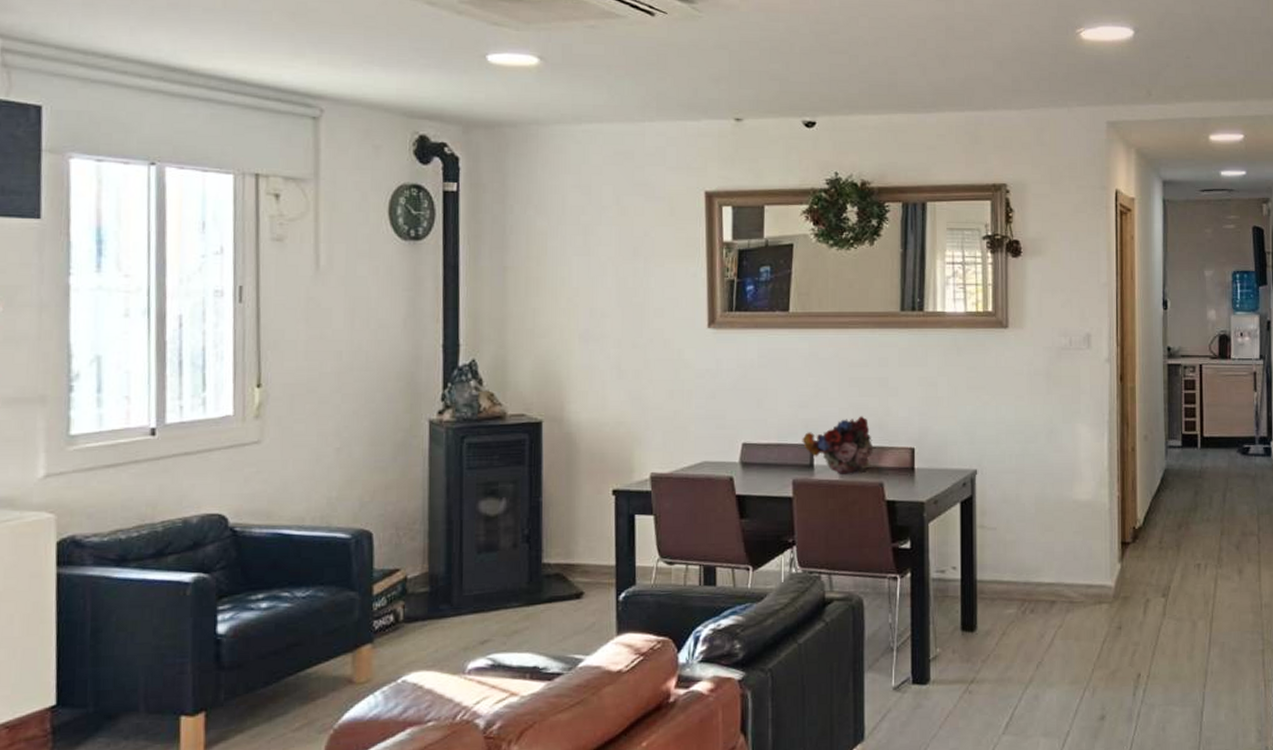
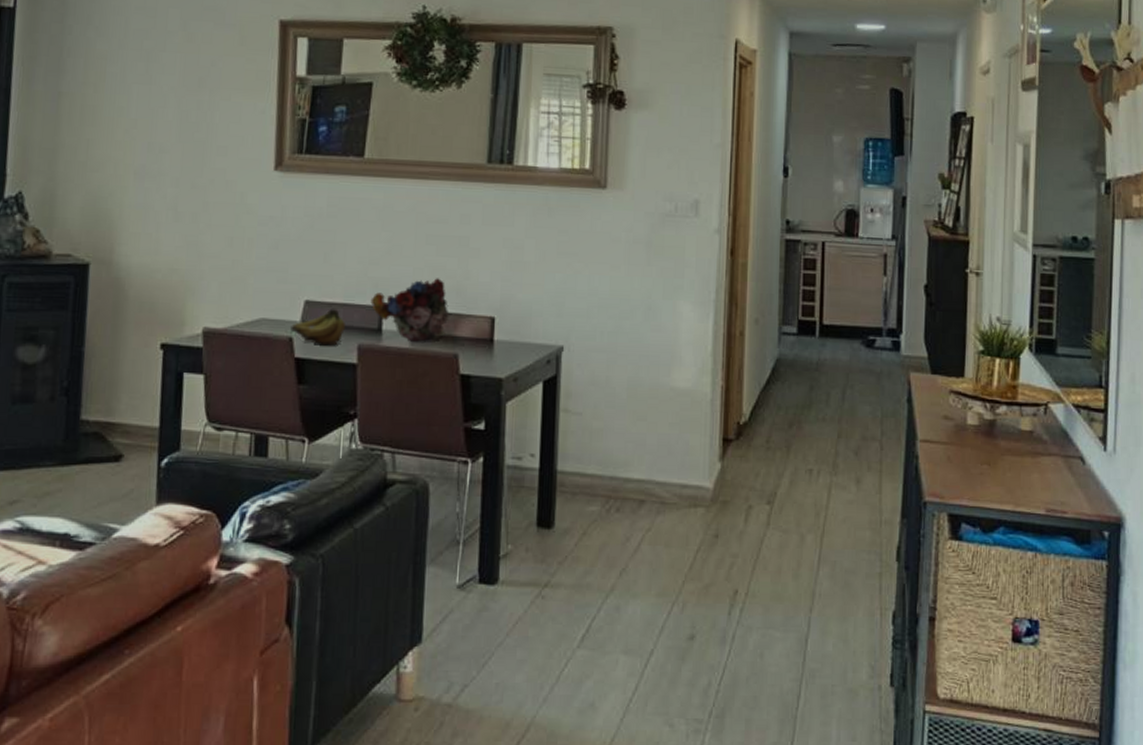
fruit: none [731,449,780,483] -> present [291,309,345,346]

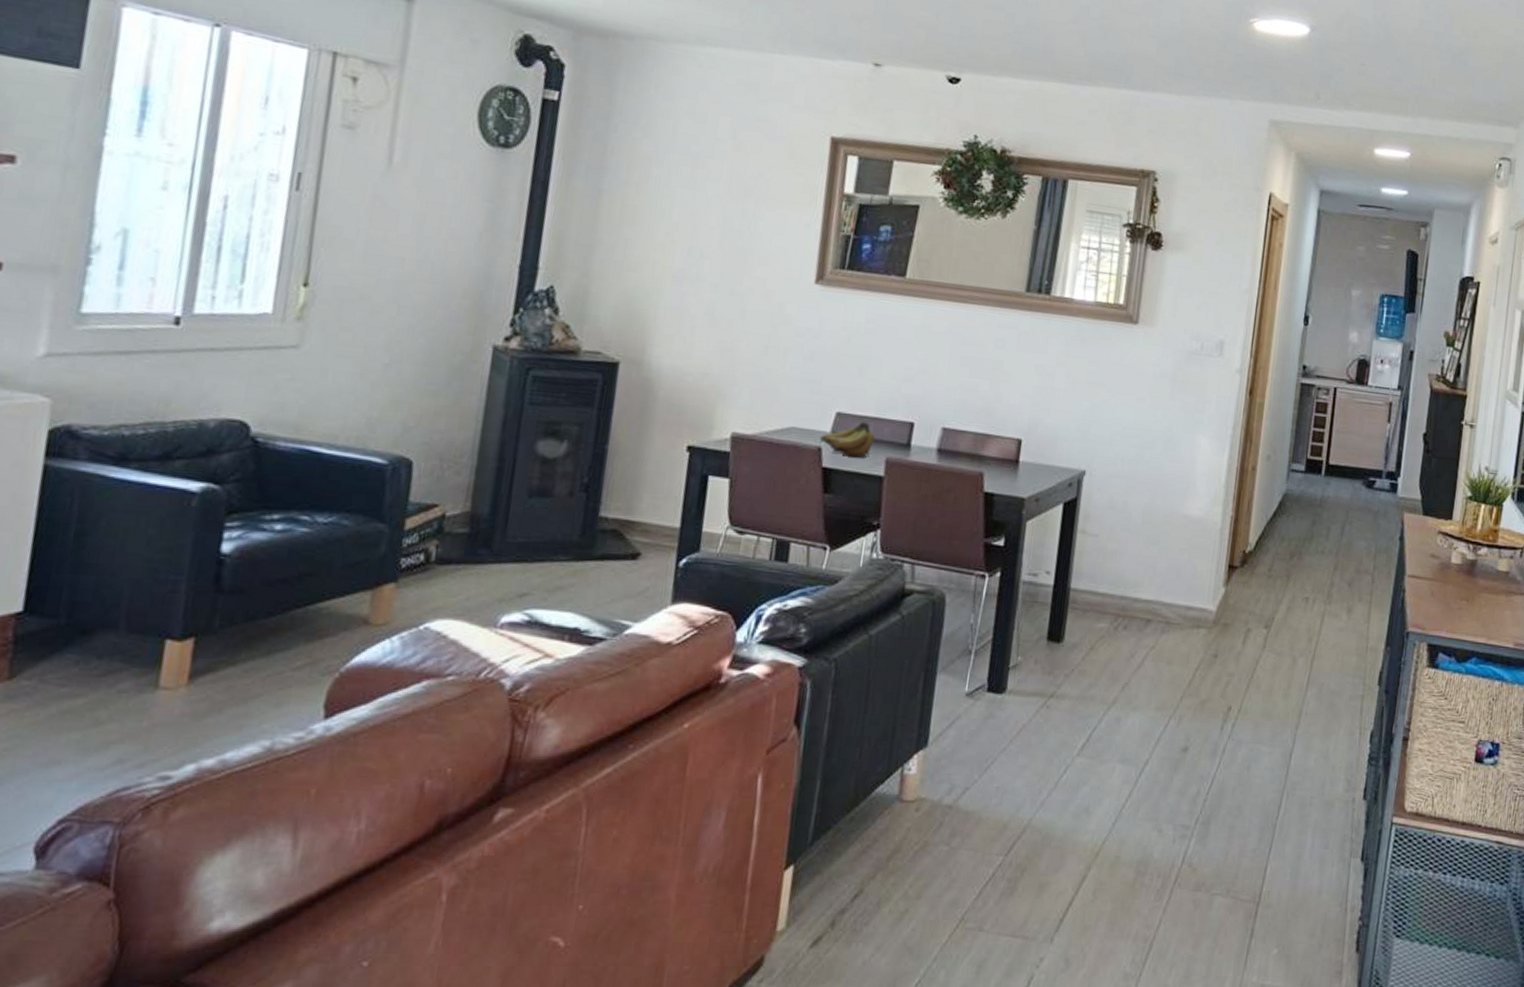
flower bouquet: present [370,278,450,343] -> none [901,398,978,461]

